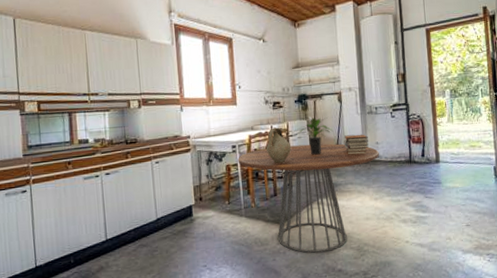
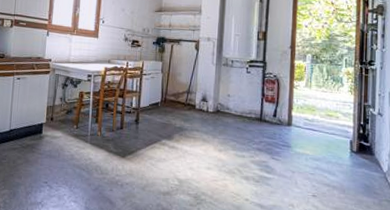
dining table: present [238,143,379,253] -> none [91,82,229,193]
ceramic jug: present [266,127,292,163] -> none [119,64,144,99]
potted plant: present [298,116,333,155] -> none [152,59,186,97]
book stack: present [344,134,369,155] -> none [195,83,221,105]

